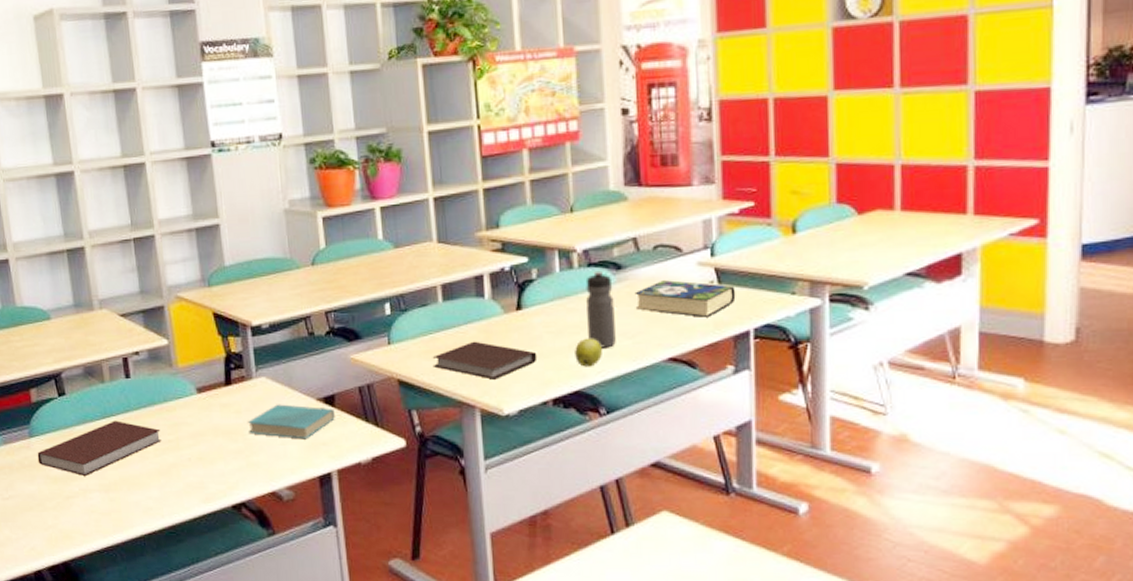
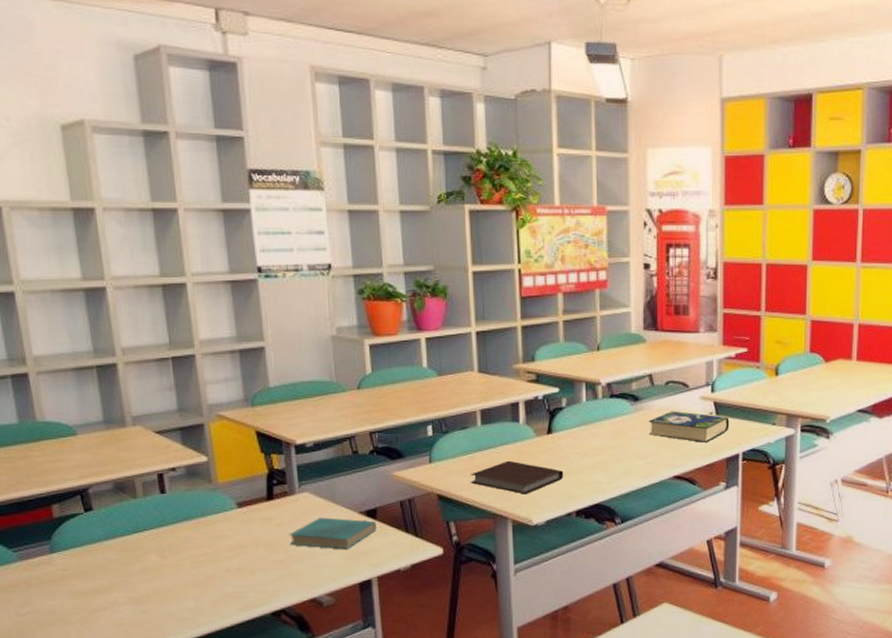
notebook: present [37,420,162,476] -> none [59,535,199,589]
apple: present [575,338,602,367] -> none [596,458,619,483]
water bottle: present [585,270,616,348] -> none [608,401,631,467]

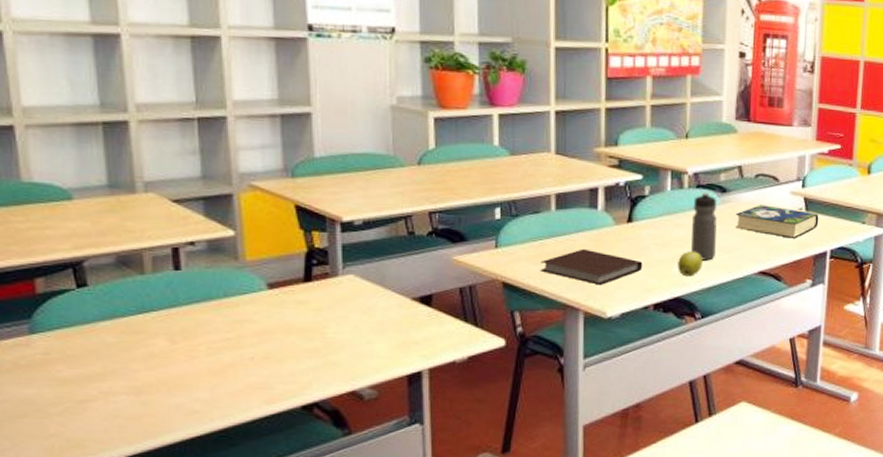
book: present [290,517,377,550] -> none [329,302,431,339]
apple: none [596,458,619,483] -> present [678,251,702,277]
water bottle: none [608,401,631,467] -> present [691,192,717,261]

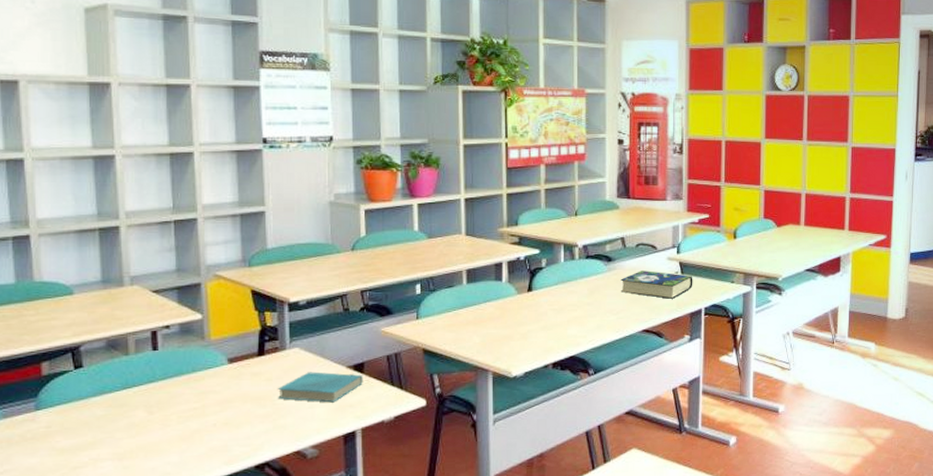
book: none [329,302,431,339] -> present [278,371,363,403]
notebook: present [540,248,643,285] -> none [454,316,542,348]
apple: present [678,251,702,277] -> none [572,314,593,337]
water bottle: present [691,192,717,261] -> none [583,262,604,322]

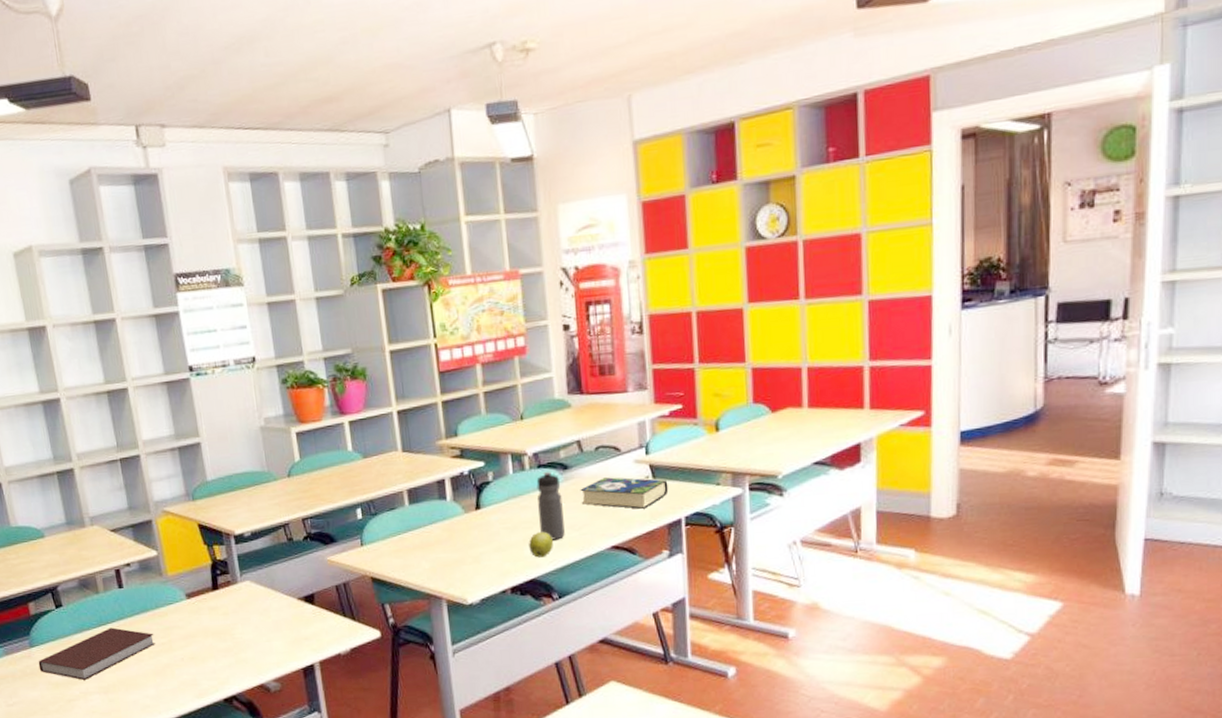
notebook: none [43,391,186,446] -> present [38,627,155,680]
book: present [278,371,363,403] -> none [235,604,315,636]
apple: none [572,314,593,337] -> present [529,531,553,558]
water bottle: none [583,262,604,322] -> present [536,471,565,540]

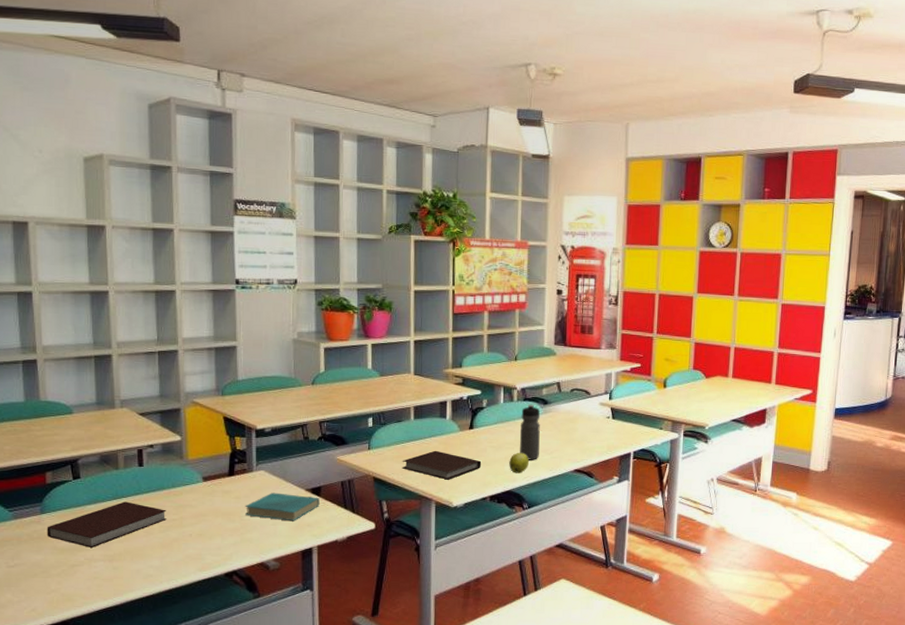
book: none [235,604,315,636] -> present [245,492,320,521]
notebook: none [401,539,496,573] -> present [402,450,482,480]
book: present [580,477,669,509] -> none [555,414,624,442]

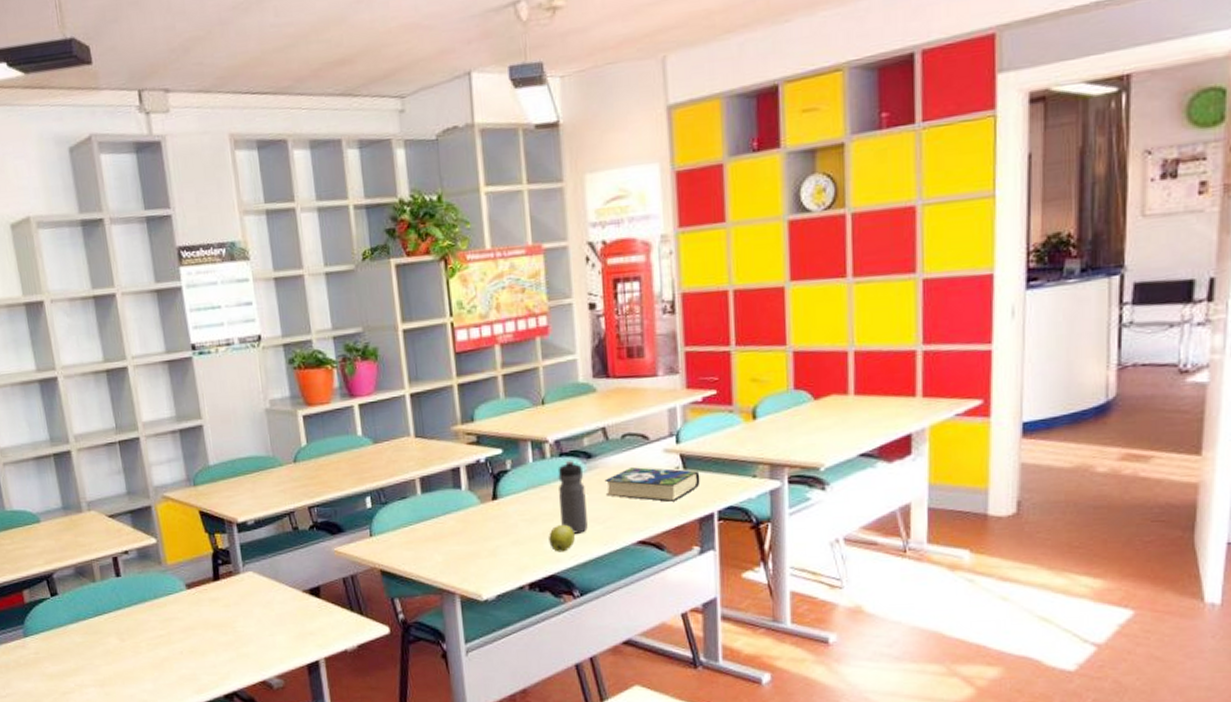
notebook: present [47,501,167,547] -> none [32,618,154,672]
book: present [245,492,320,521] -> none [237,597,321,630]
notebook: present [402,450,482,480] -> none [413,530,514,567]
book: none [555,414,624,442] -> present [604,467,700,502]

